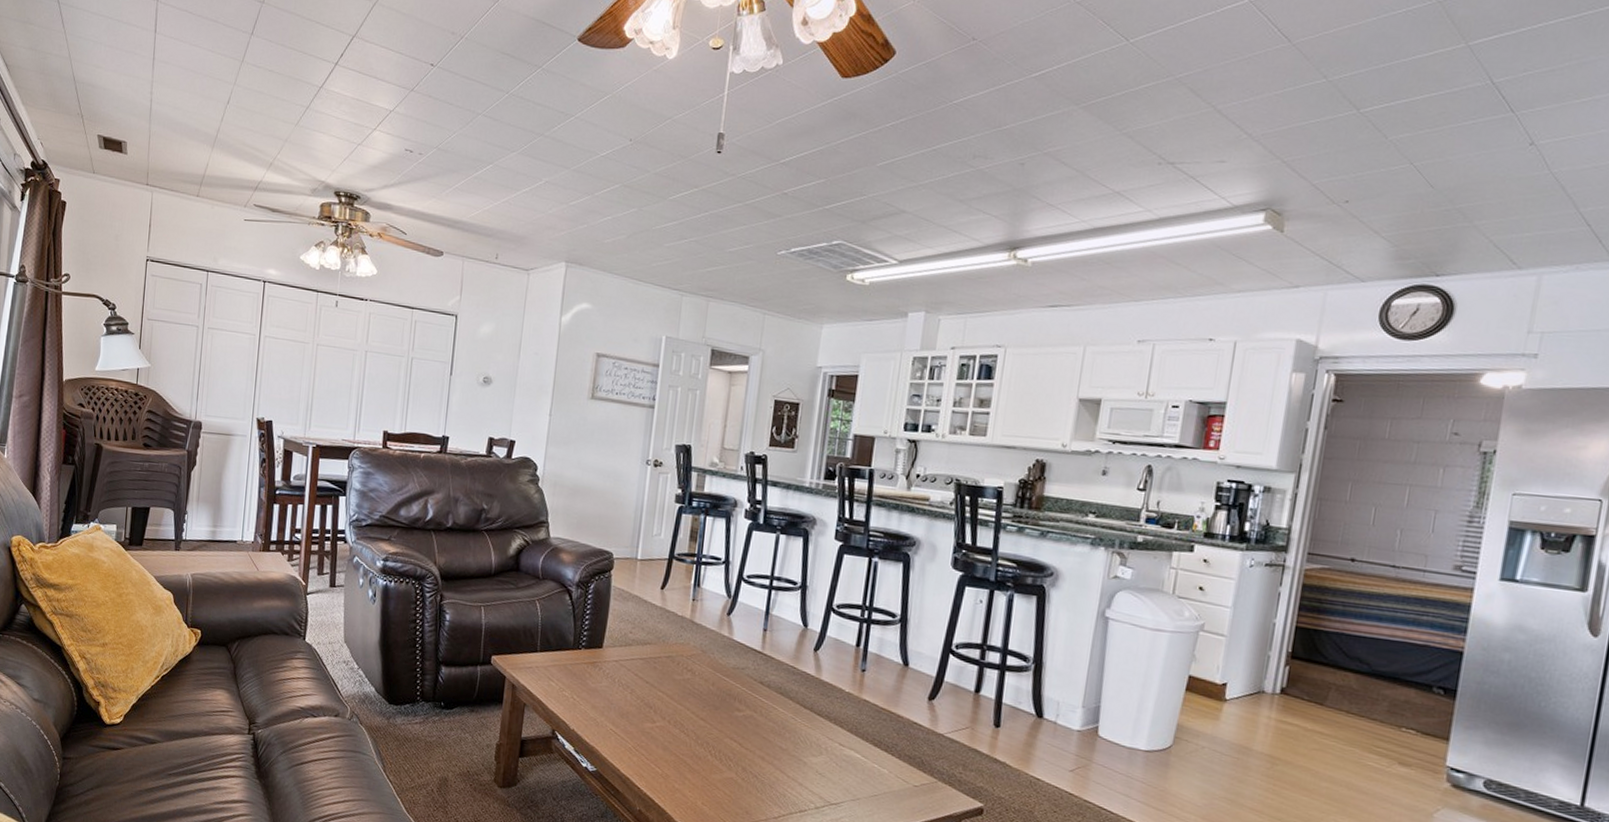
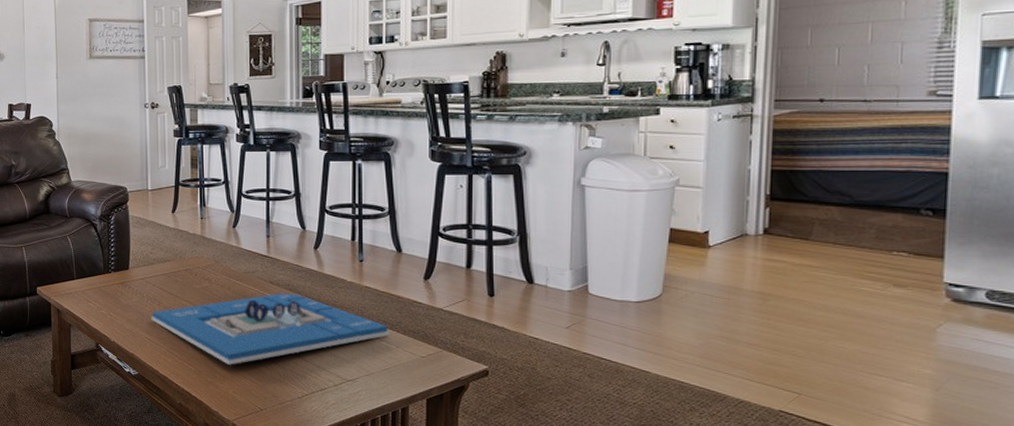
architectural model: none [620,696,884,772] -> present [151,293,390,365]

